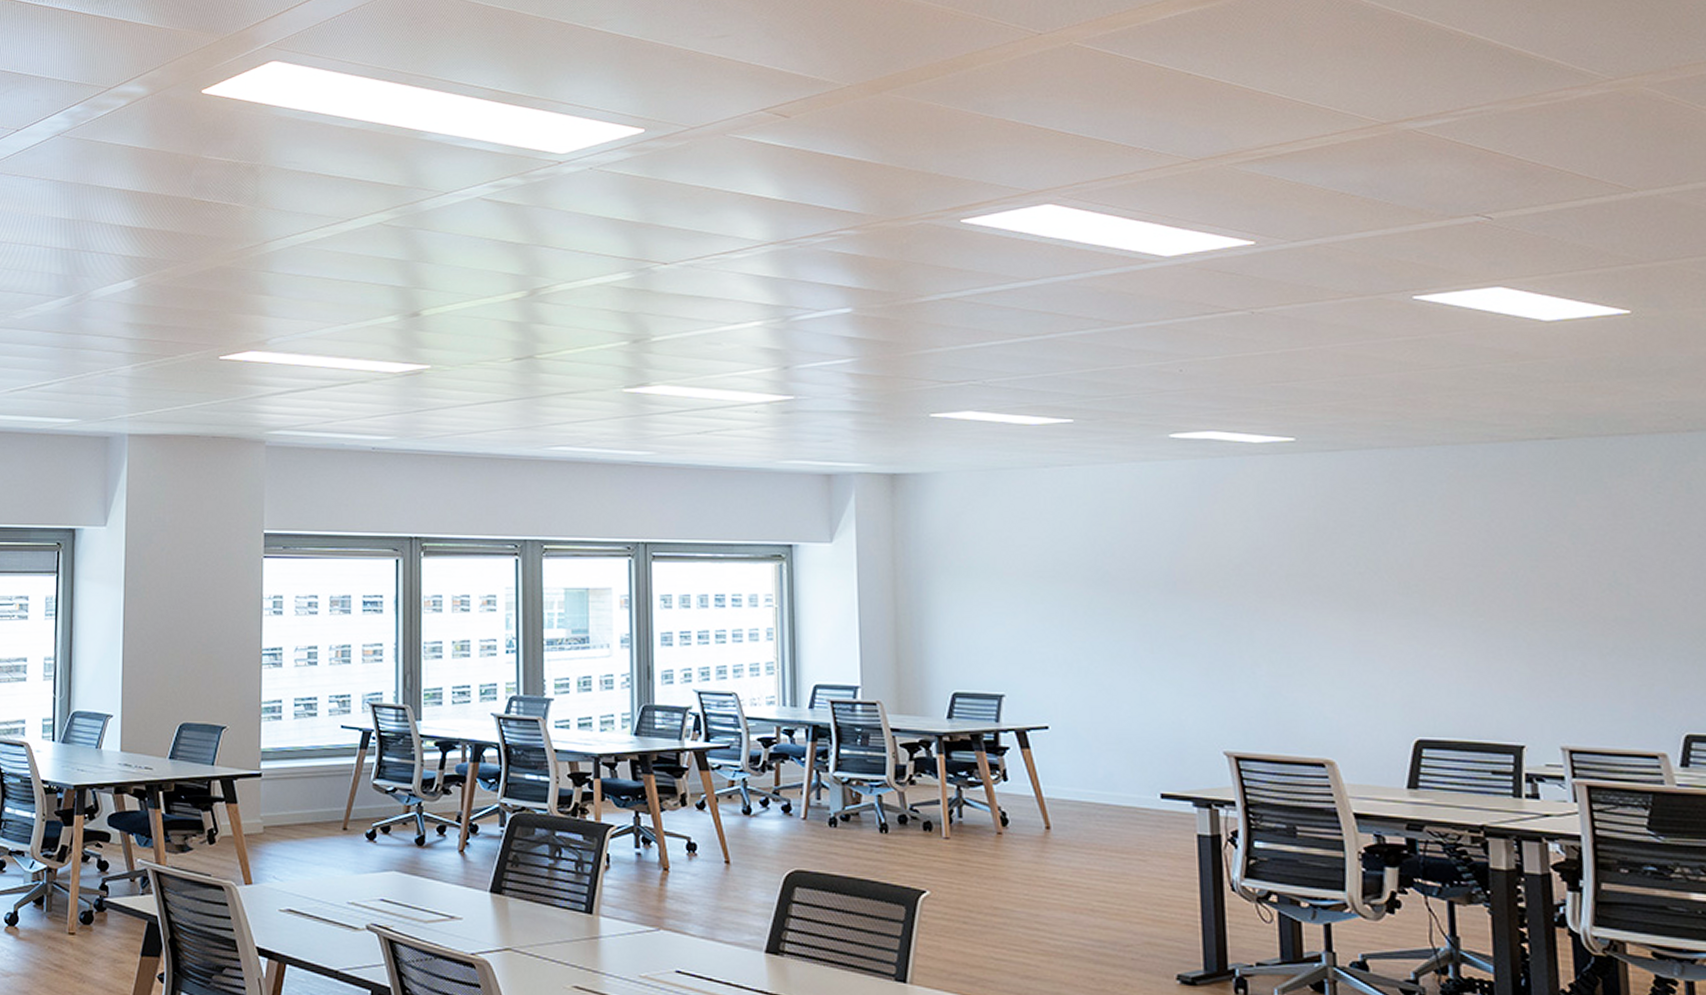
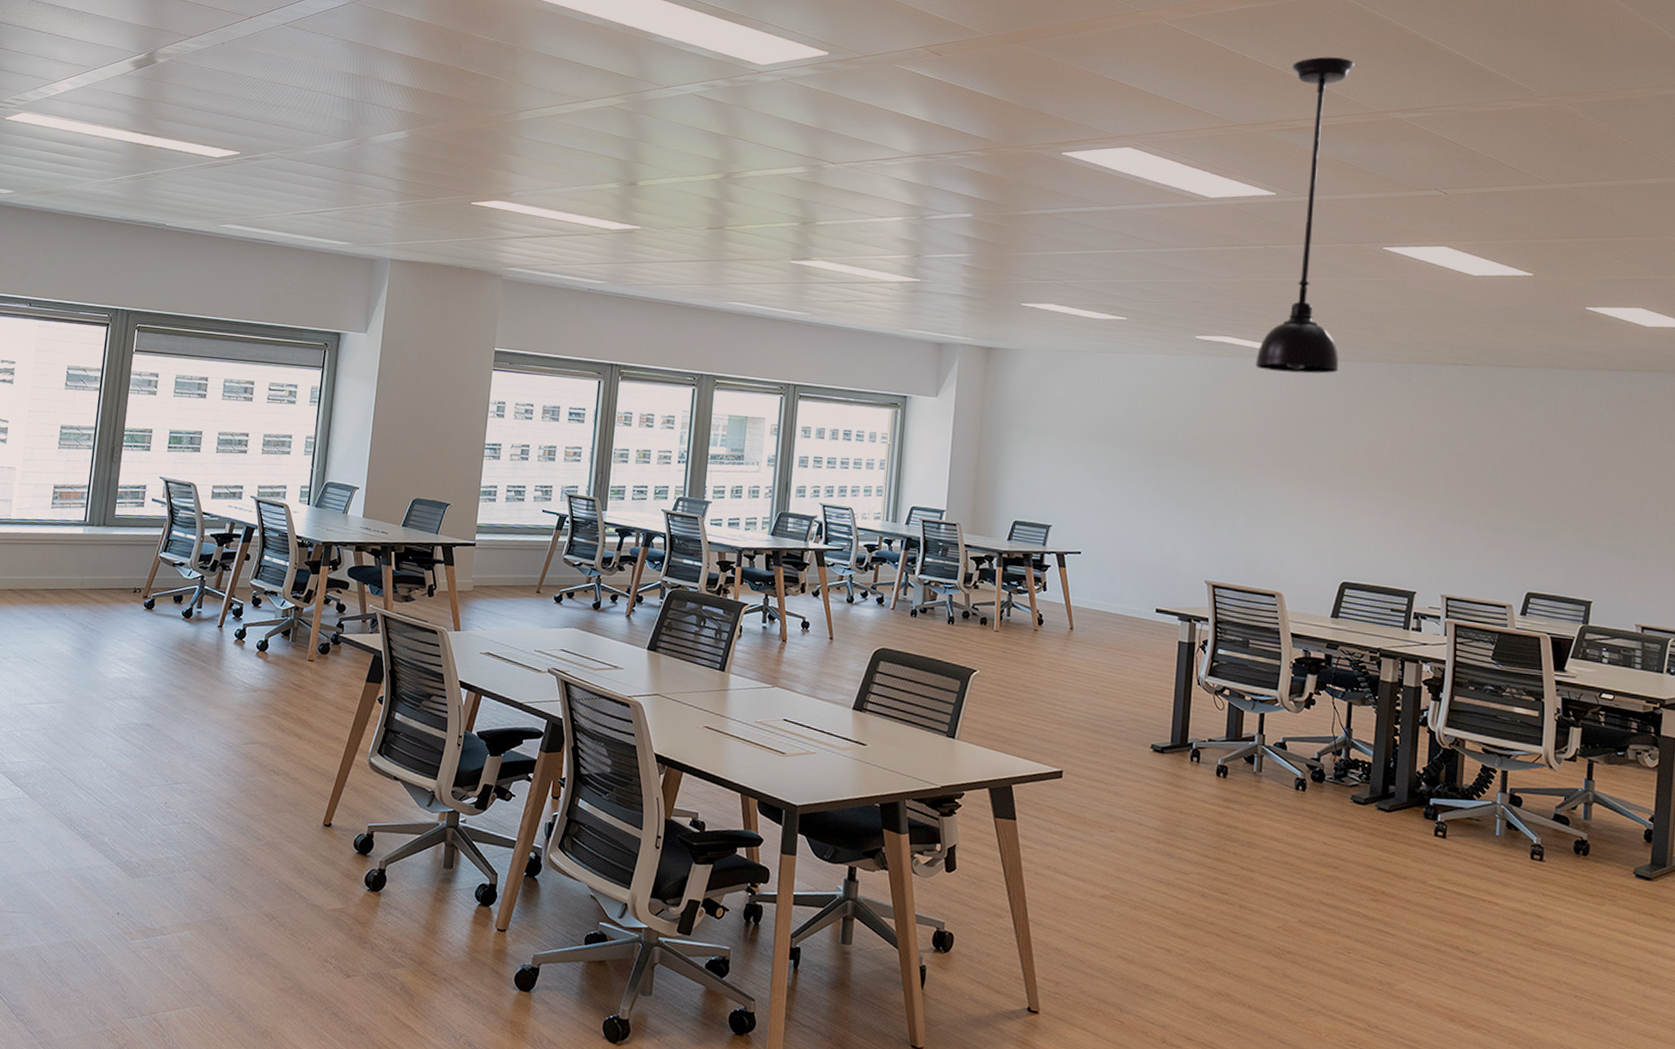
light fixture: none [1256,61,1373,470] -> present [1255,57,1355,374]

